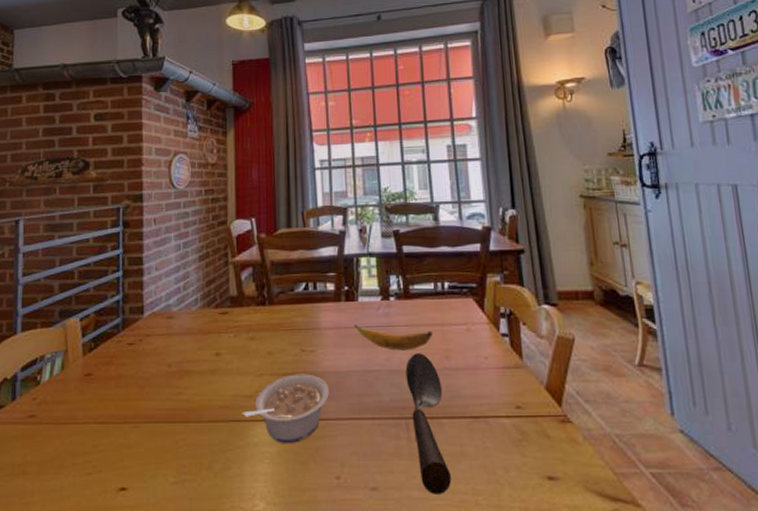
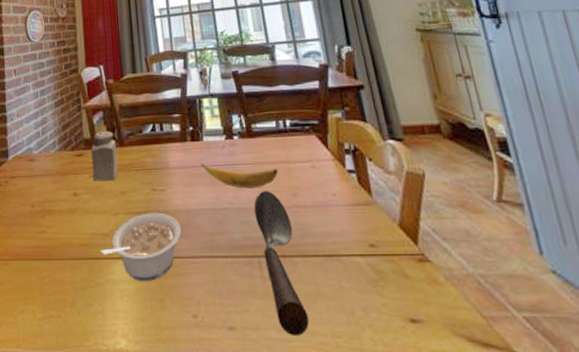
salt shaker: none [237,288,266,341] -> present [91,130,118,182]

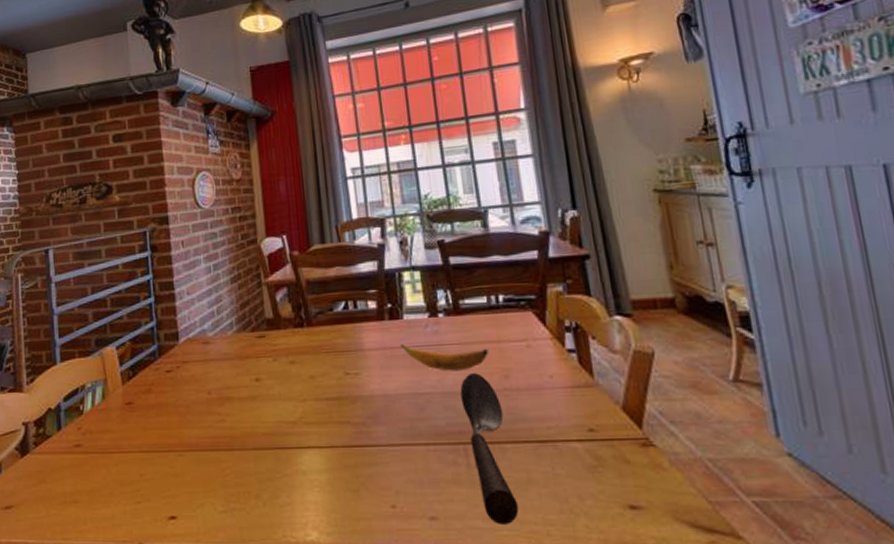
salt shaker: present [91,130,118,182] -> none [274,309,306,366]
legume: present [100,212,181,282] -> none [287,398,378,472]

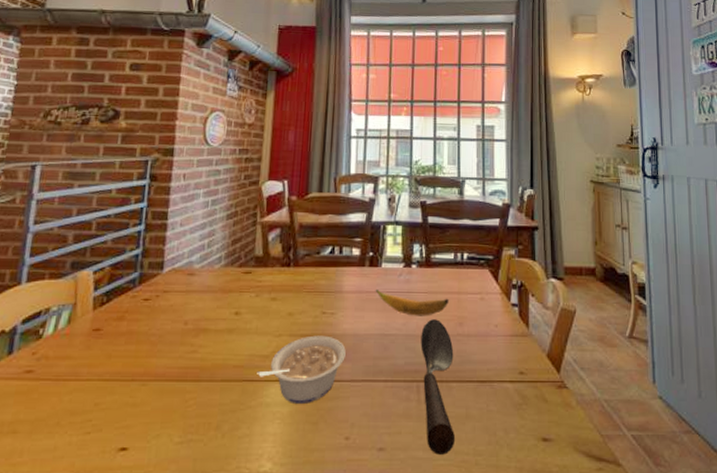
legume: none [287,398,378,472] -> present [257,335,346,405]

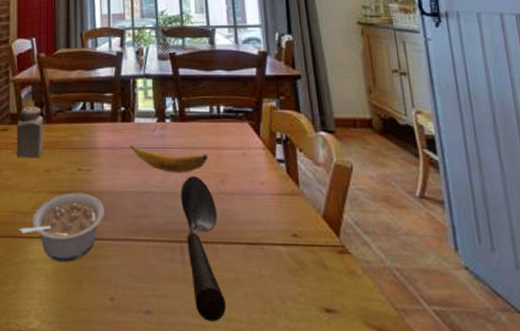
salt shaker: none [259,249,291,301] -> present [16,106,44,158]

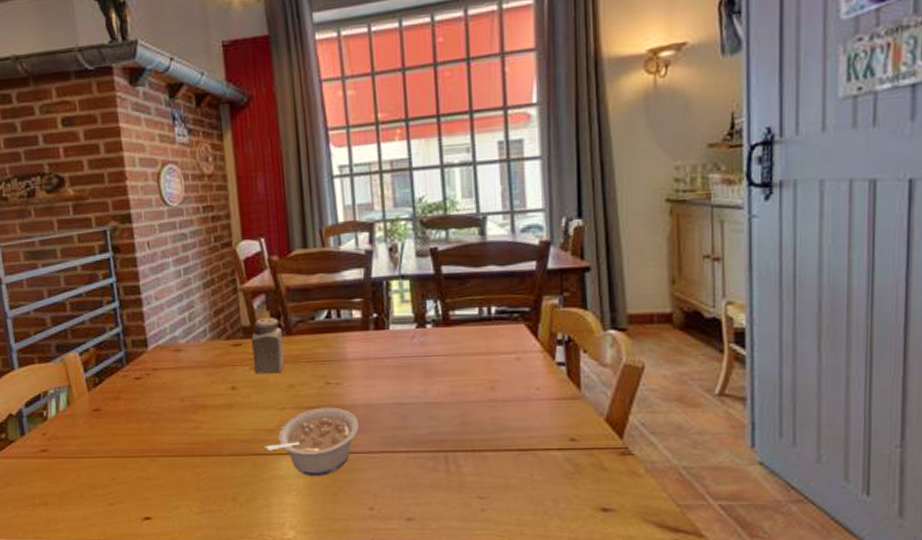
banana: present [129,146,208,173] -> none [384,355,476,382]
spoon: present [180,176,226,321] -> none [444,384,494,525]

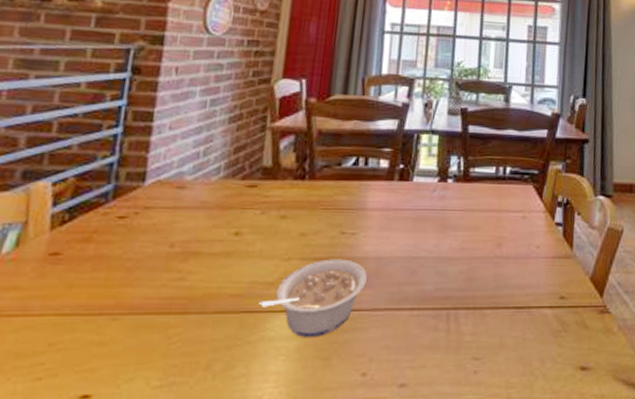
salt shaker: present [251,317,285,374] -> none [265,159,306,220]

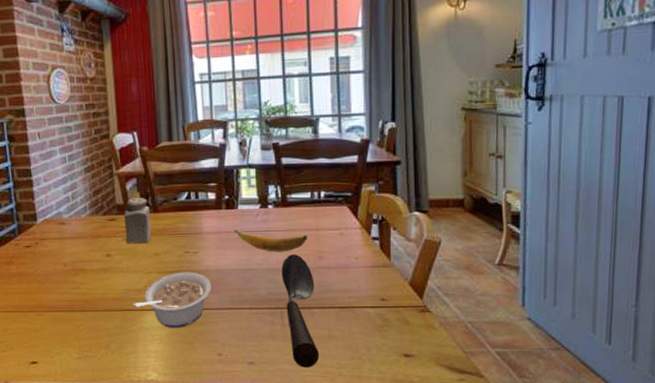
salt shaker: none [265,159,306,220] -> present [124,197,152,244]
banana: none [404,207,487,237] -> present [233,230,307,252]
spoon: none [453,240,490,389] -> present [281,254,319,367]

